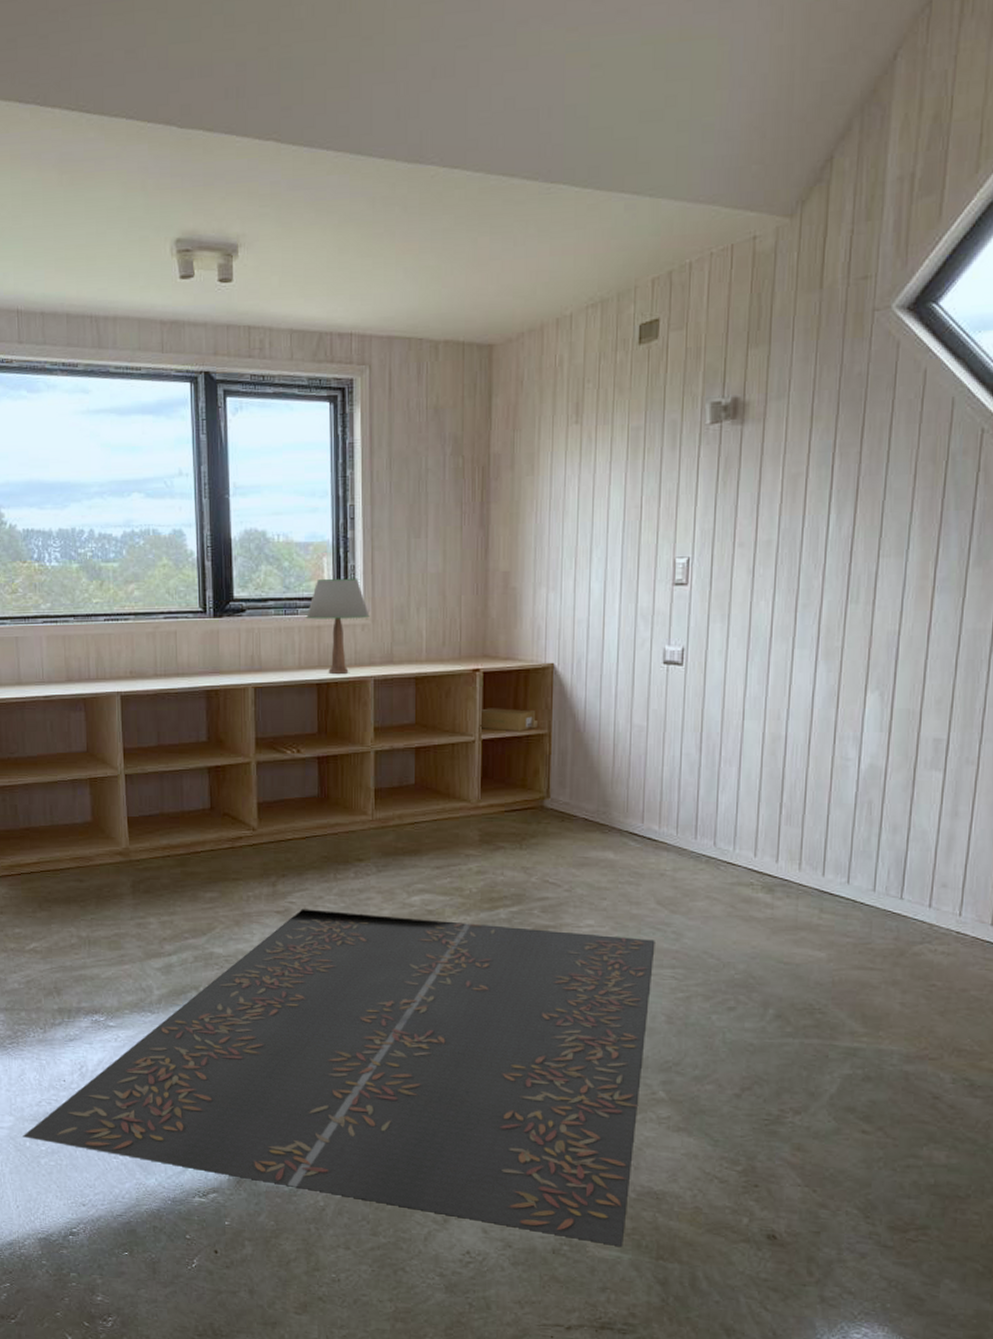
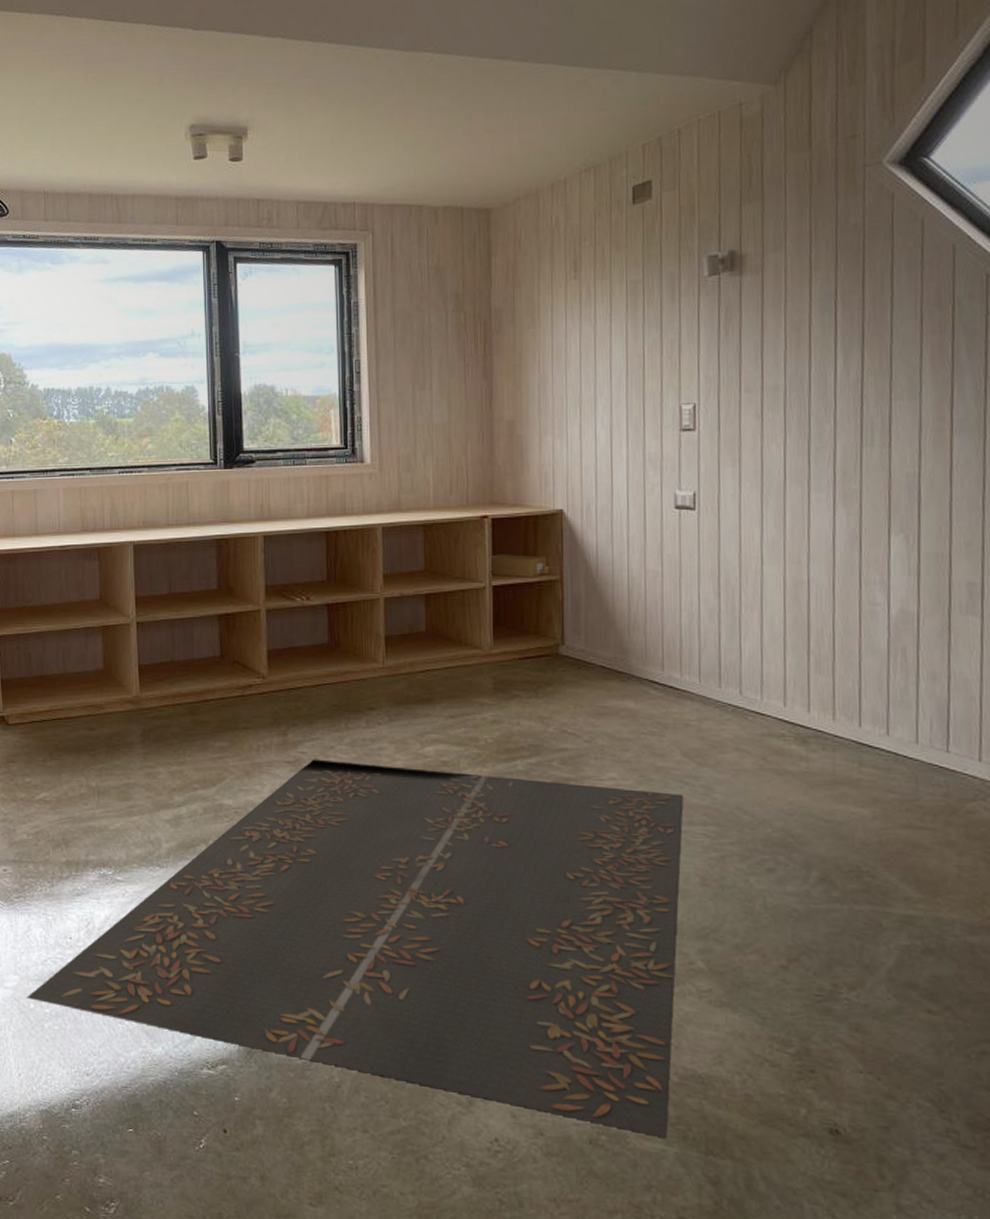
table lamp: present [306,574,370,674] -> none [314,425,377,522]

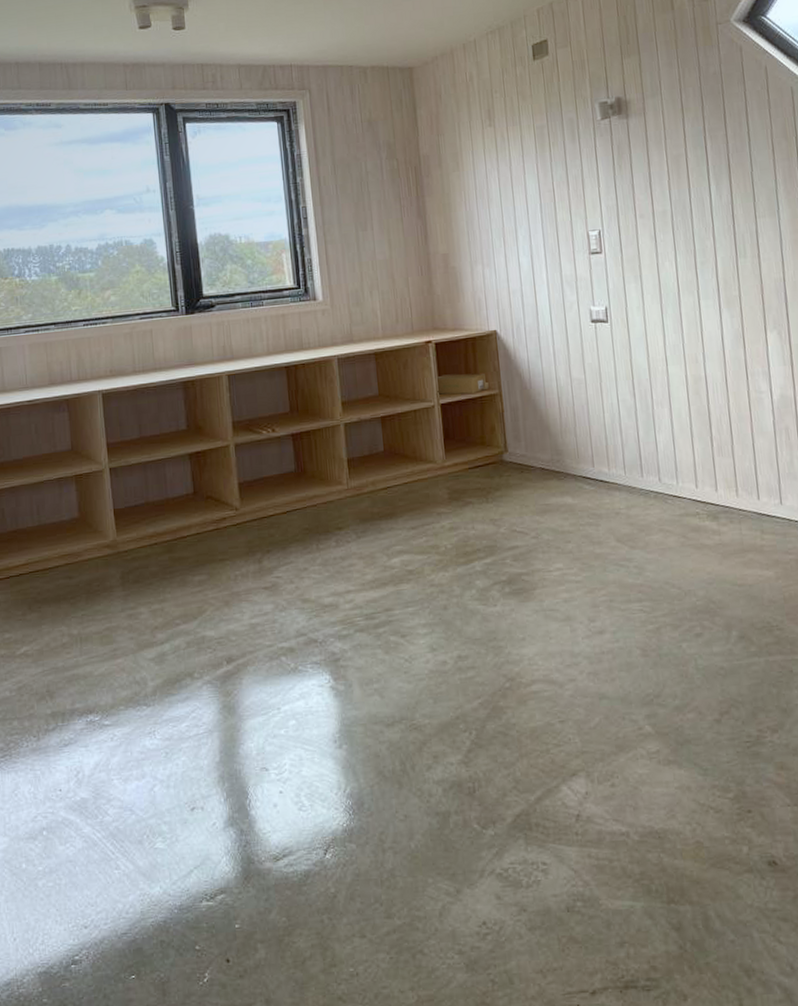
area rug: present [27,759,684,1138] -> none [18,576,634,895]

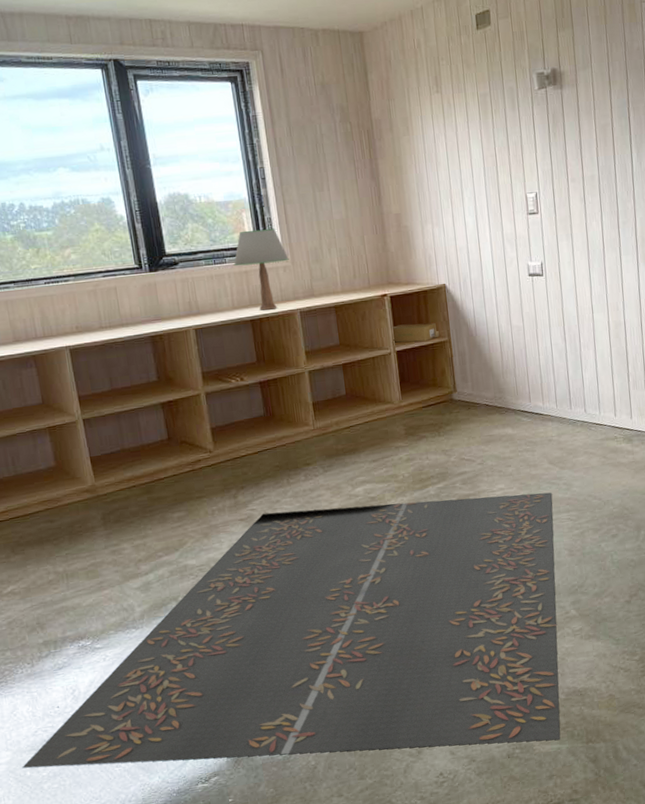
area rug: none [18,576,634,895] -> present [22,492,561,769]
table lamp: none [271,267,328,357] -> present [234,226,289,311]

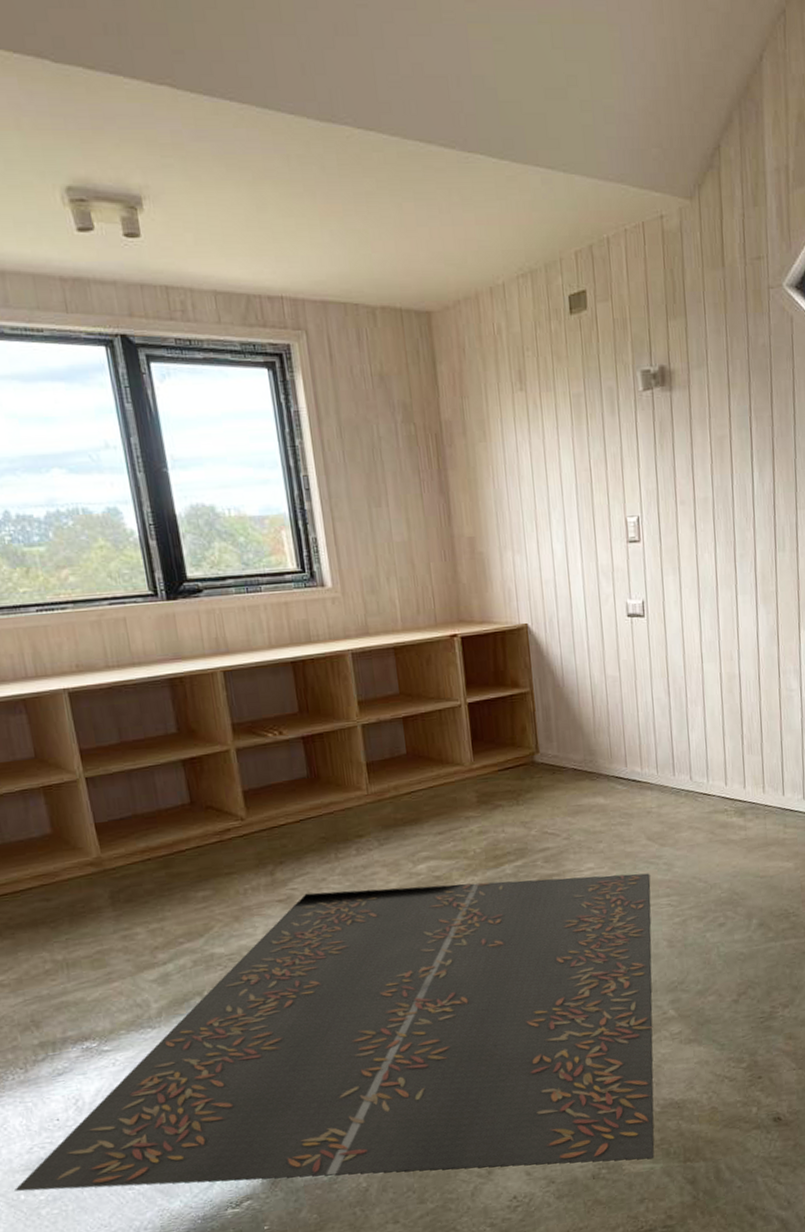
table lamp: present [234,226,289,311] -> none [271,547,339,651]
box: present [391,322,439,343] -> none [461,670,520,694]

